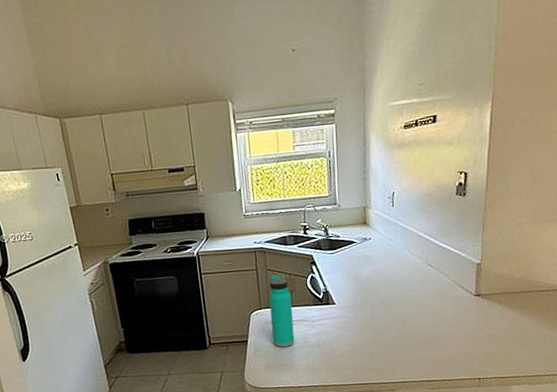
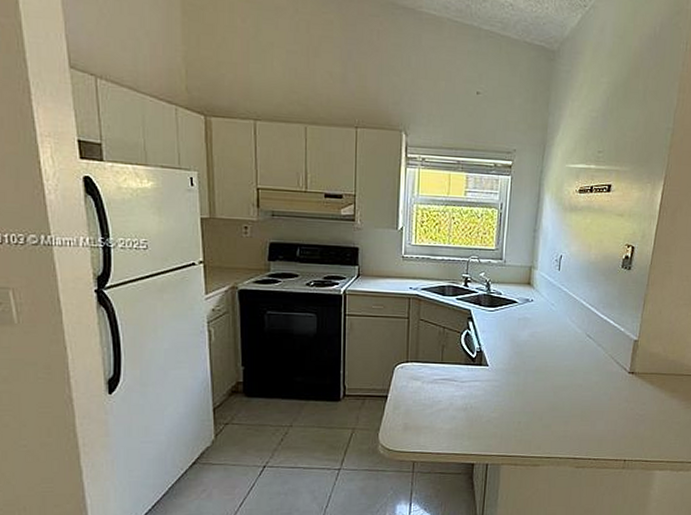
water bottle: present [269,274,295,347] -> none [415,326,443,407]

